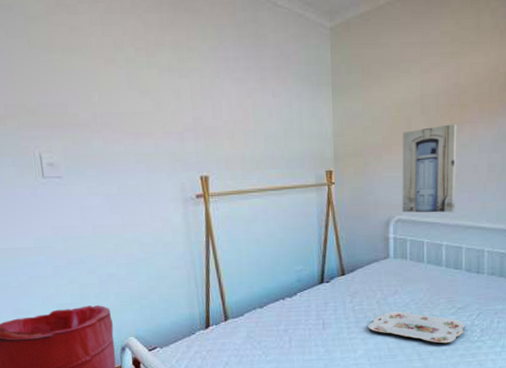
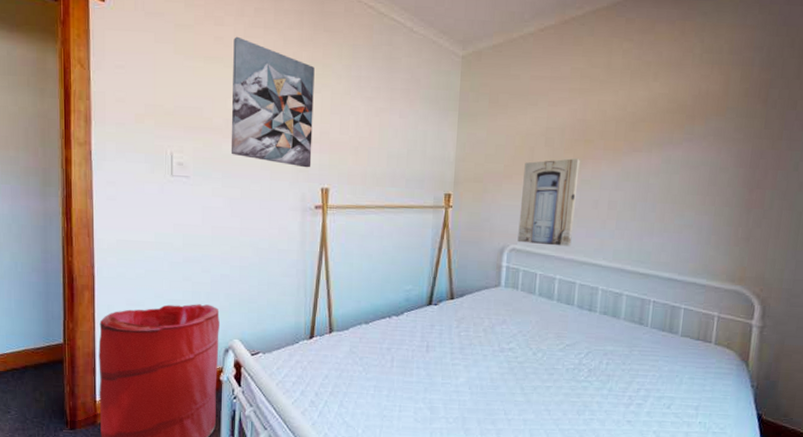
wall art: none [90,24,188,157] -> present [230,36,315,168]
serving tray: present [368,311,465,344] -> none [472,341,573,380]

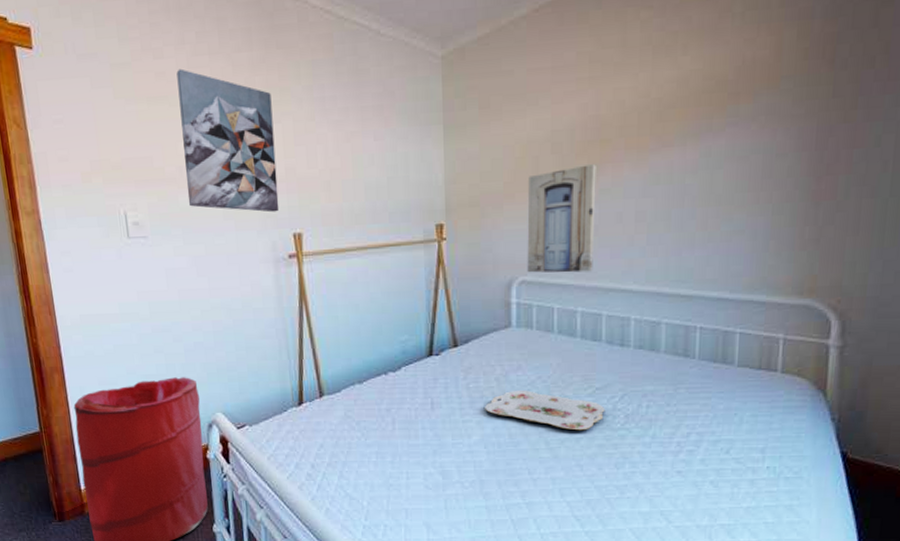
serving tray: none [472,341,573,380] -> present [485,391,605,431]

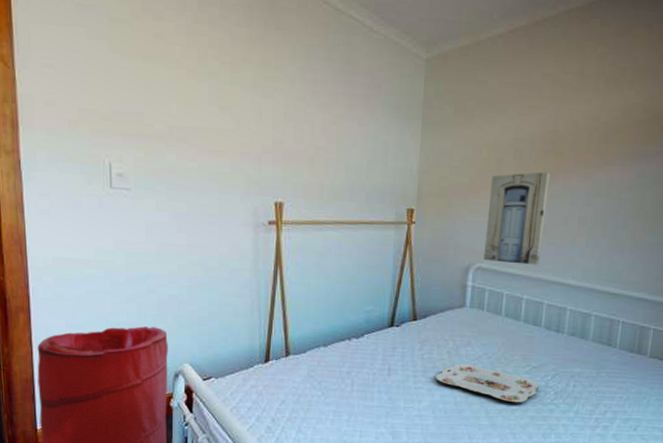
wall art: present [176,68,279,213] -> none [175,33,266,180]

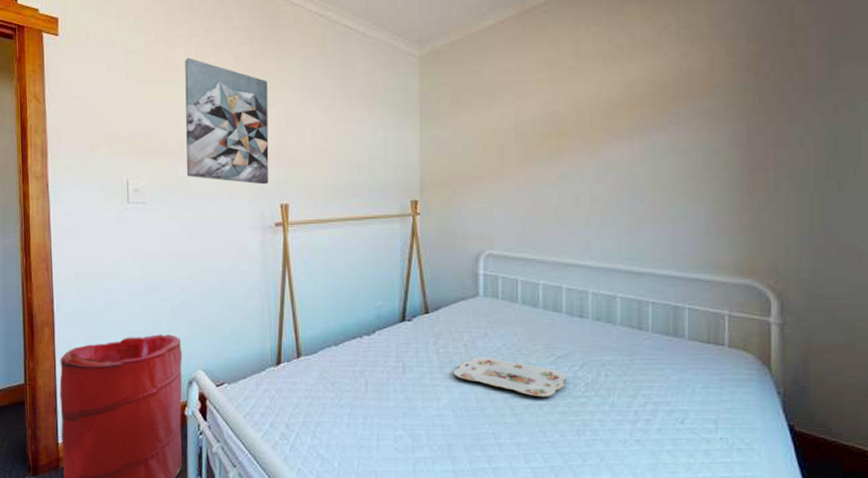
wall art: none [175,33,266,180] -> present [185,57,269,185]
wall art: present [483,172,550,265] -> none [493,153,555,248]

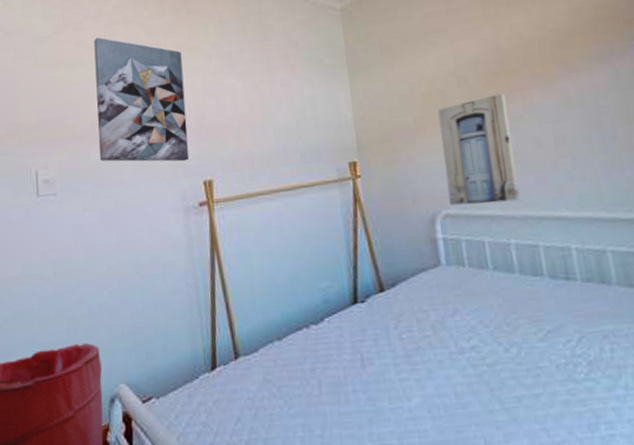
serving tray: present [453,357,567,397] -> none [423,338,563,385]
wall art: none [493,153,555,248] -> present [438,93,520,206]

